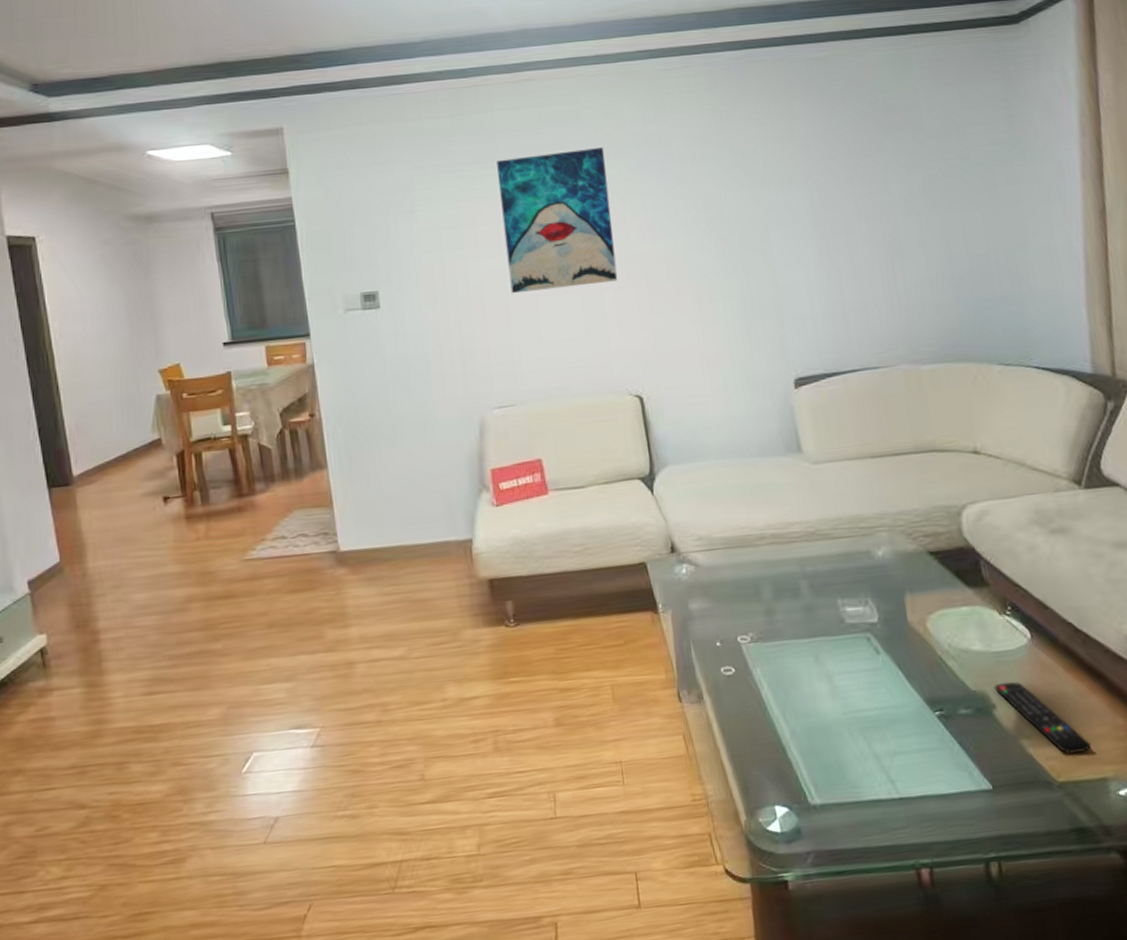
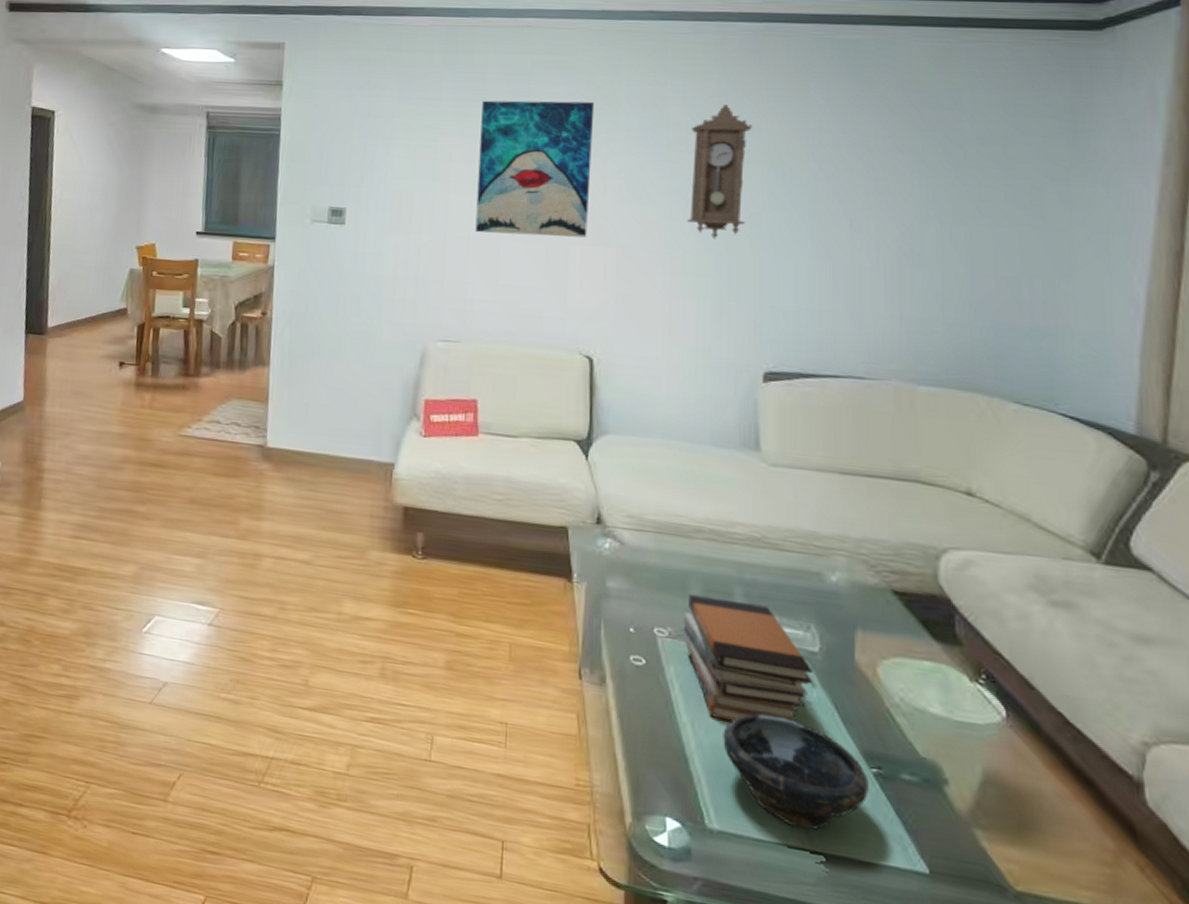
pendulum clock: none [696,133,757,263] -> present [687,104,753,239]
book stack: none [760,592,877,705] -> present [683,594,814,723]
bowl: none [810,687,936,782] -> present [723,713,869,831]
remote control: present [994,681,1091,754] -> none [950,756,1065,866]

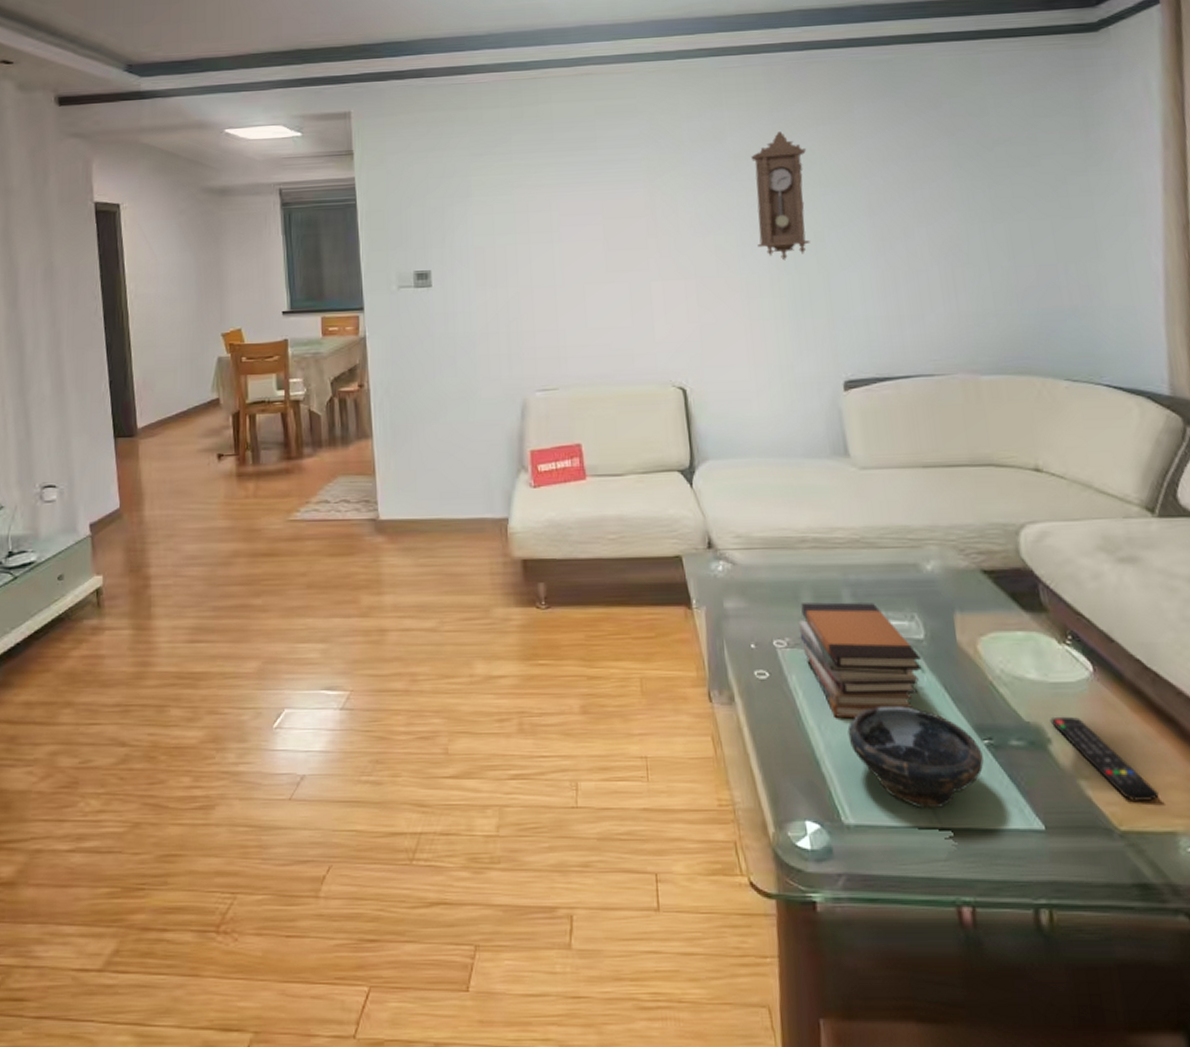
wall art: present [475,100,595,238] -> none [552,142,667,280]
remote control: none [950,756,1065,866] -> present [1050,716,1159,801]

